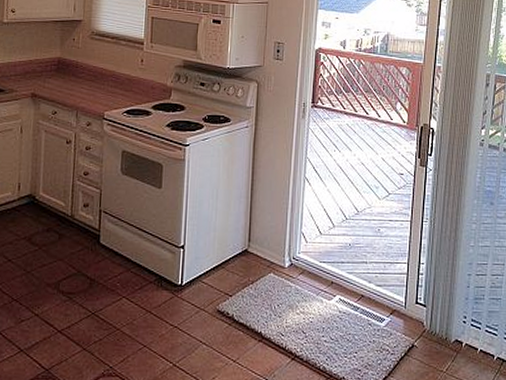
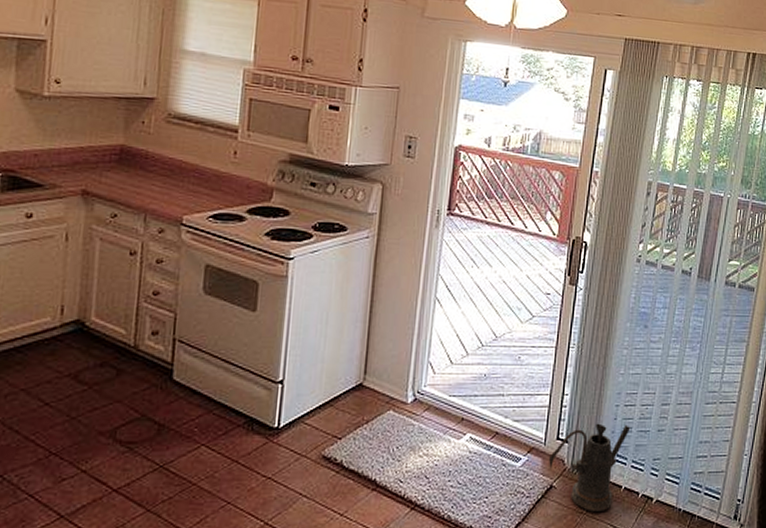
watering can: none [410,290,483,371] -> present [549,423,631,512]

